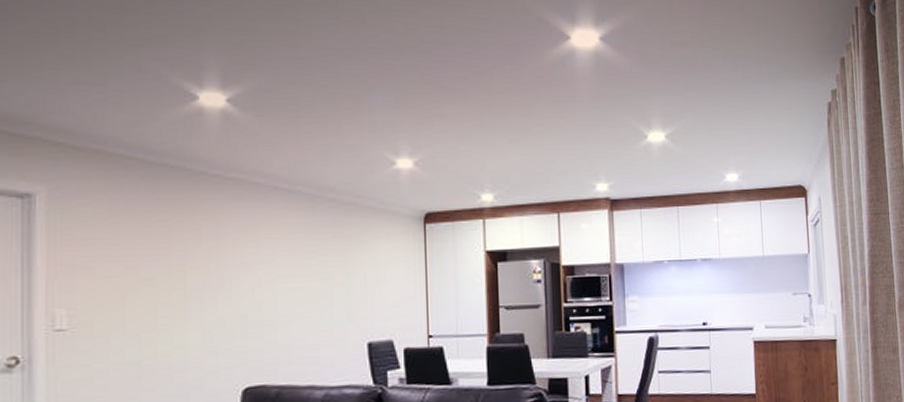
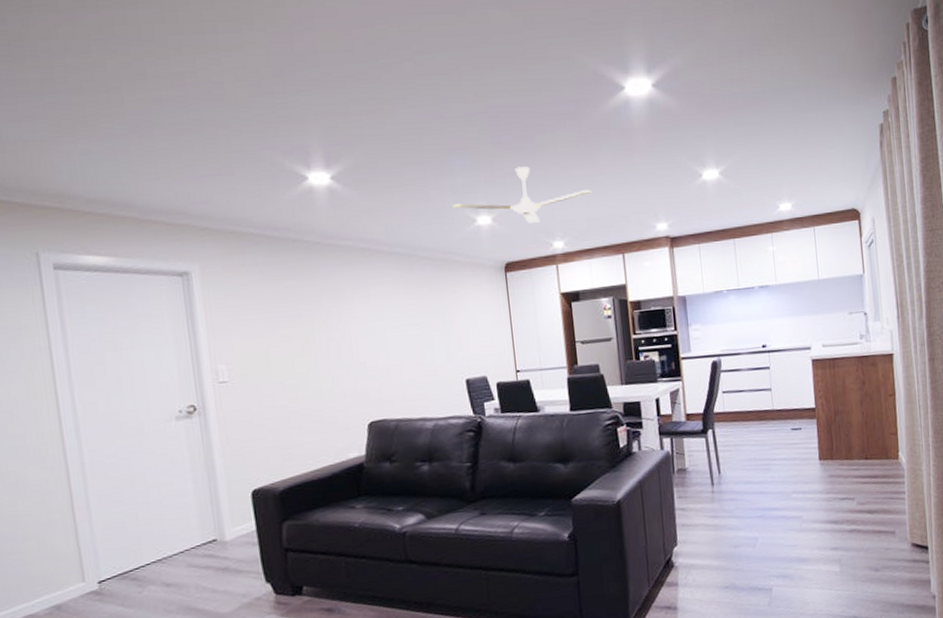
ceiling fan: none [368,109,529,171] -> present [451,166,592,223]

